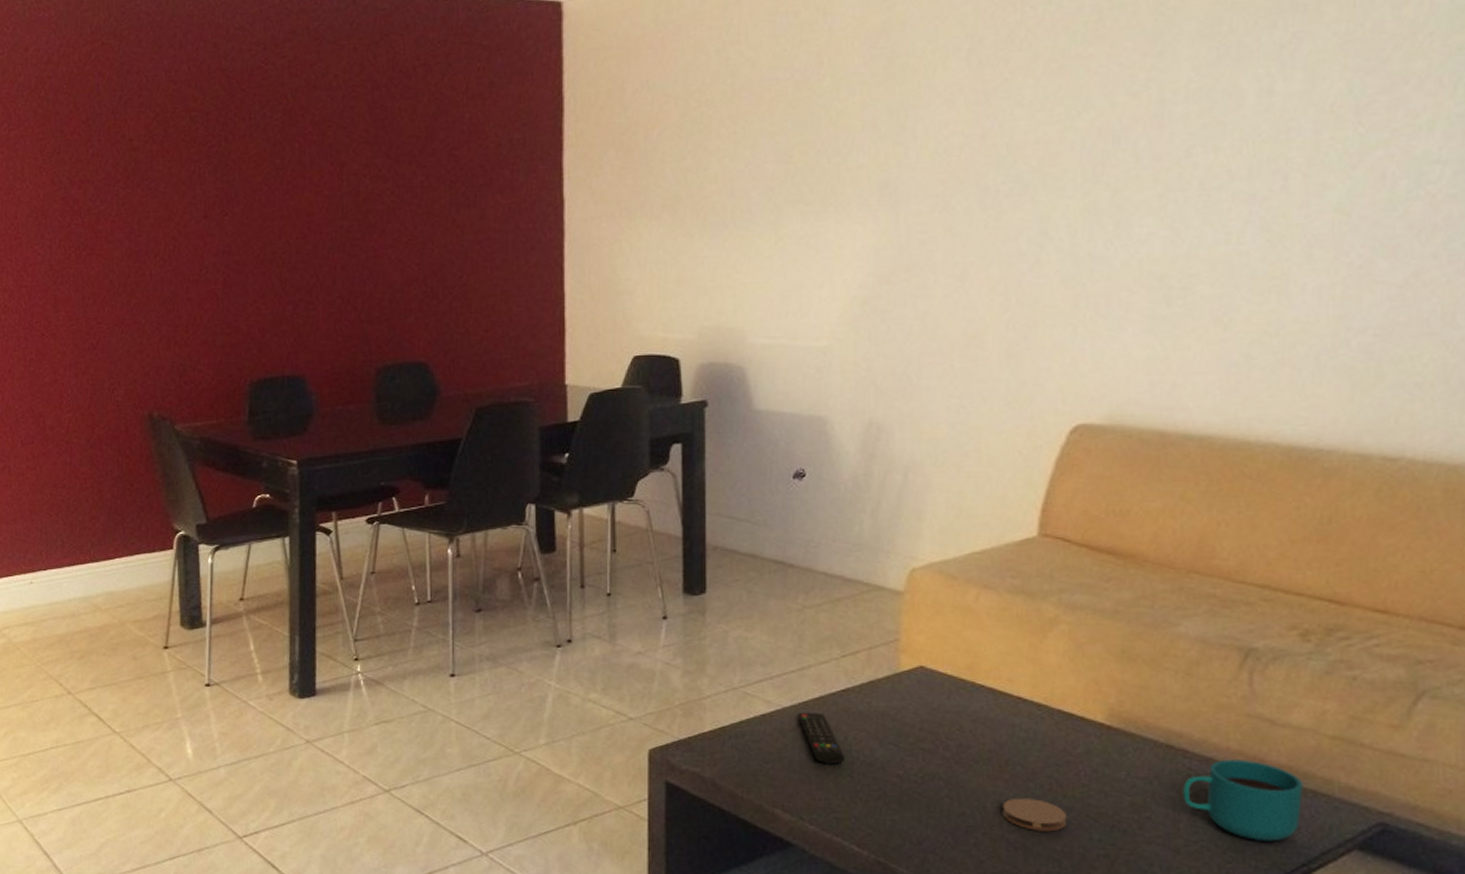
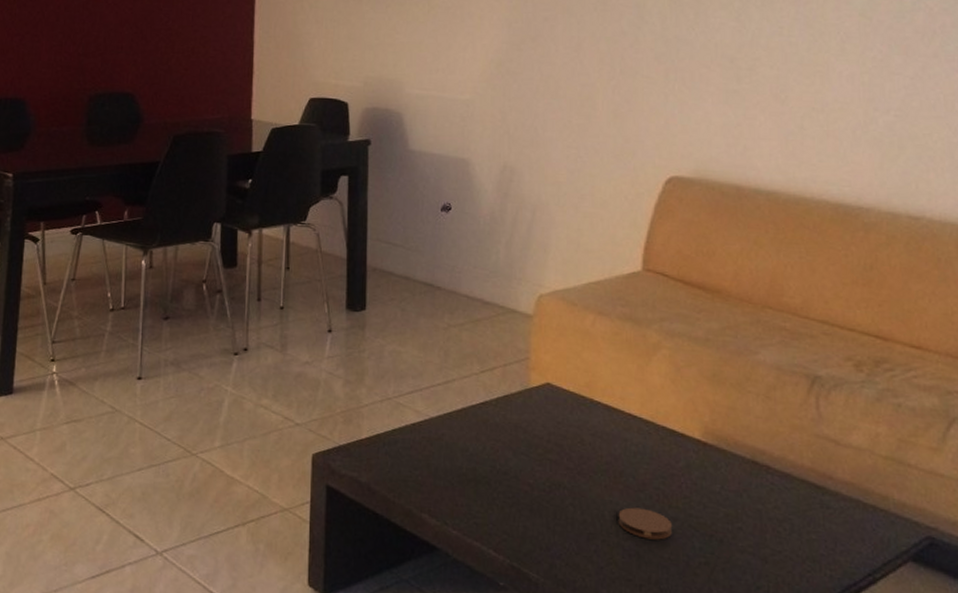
remote control: present [797,712,845,764] -> none [442,422,483,472]
cup: present [1182,759,1303,842] -> none [767,475,865,553]

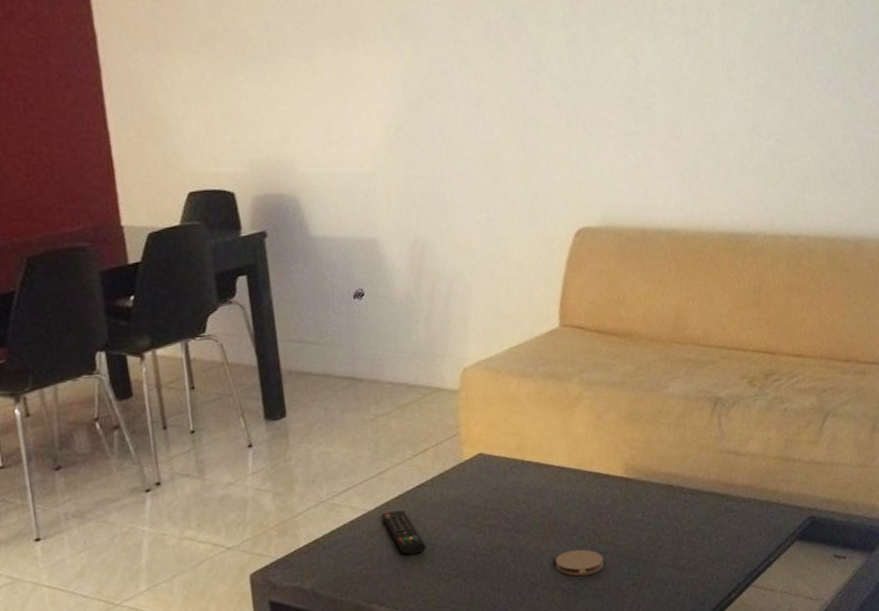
remote control: none [442,422,483,472] -> present [381,510,426,555]

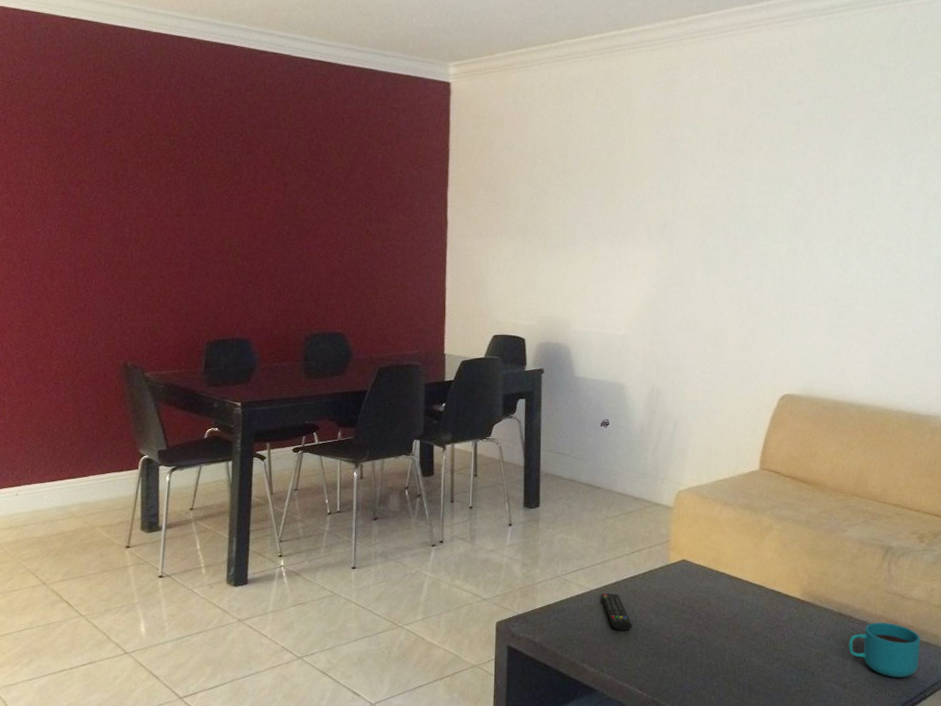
coaster: present [555,549,604,576] -> none [735,652,777,675]
cup: none [682,486,761,548] -> present [848,622,921,678]

